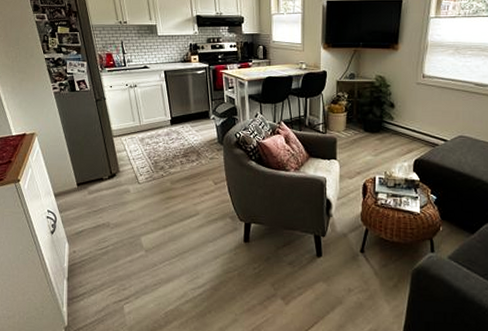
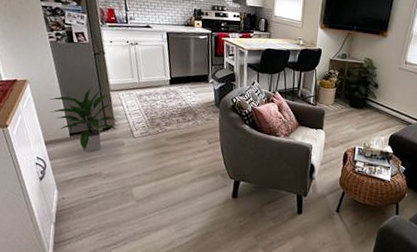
indoor plant: none [56,135,122,202] -> present [49,88,118,153]

